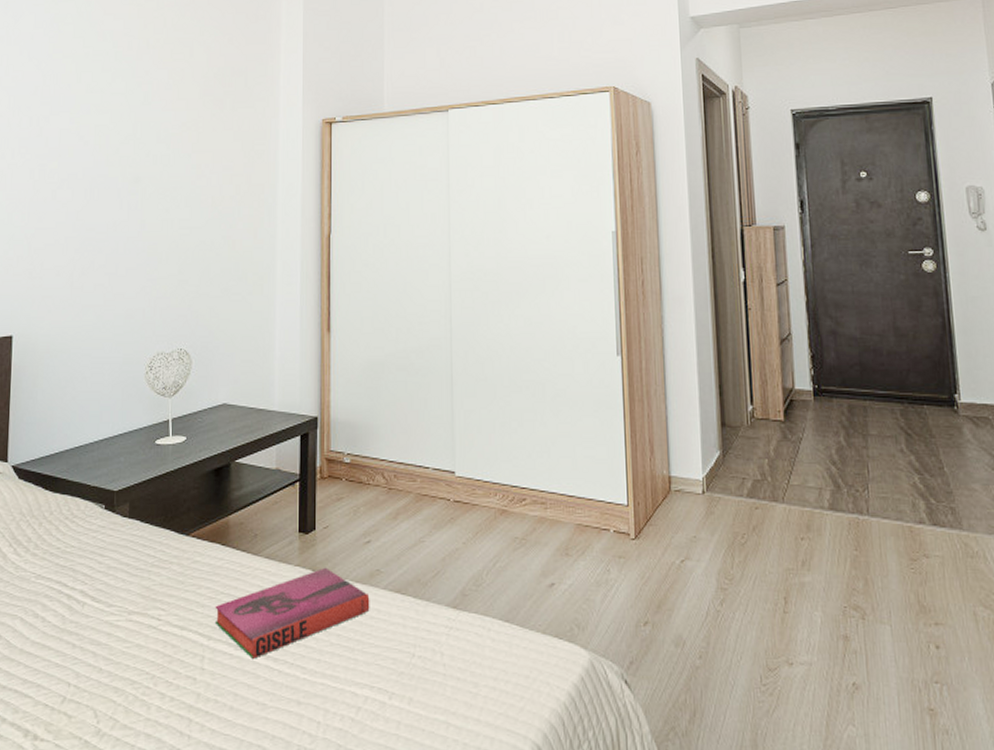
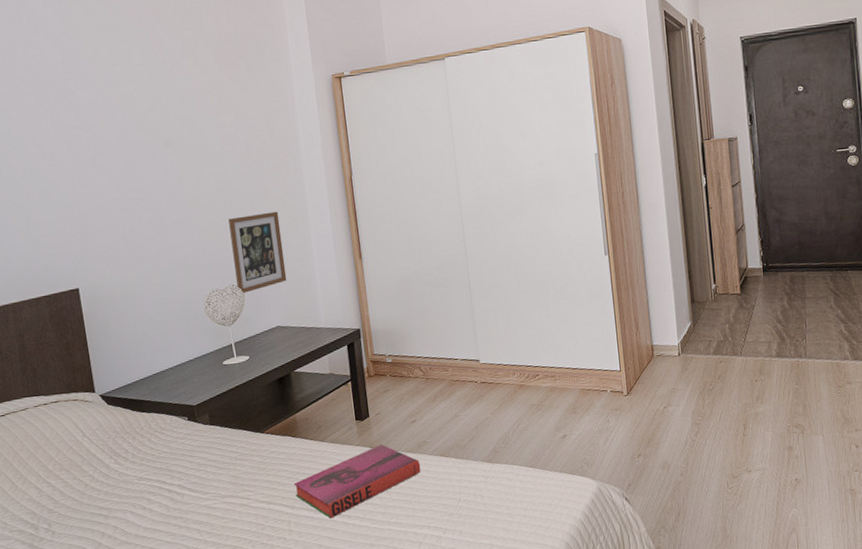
picture frame: none [186,267,243,361] -> present [228,211,287,295]

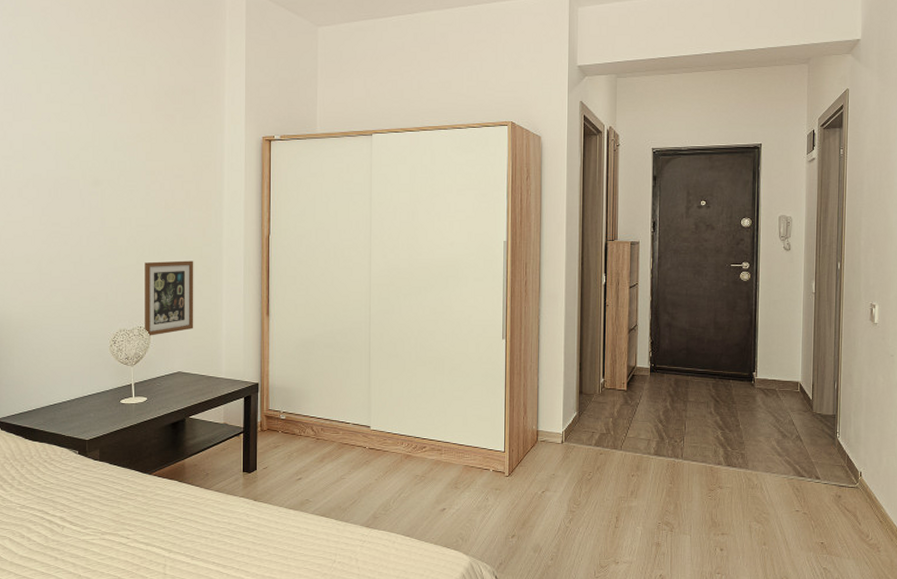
hardback book: present [293,444,421,519] -> none [174,498,301,566]

